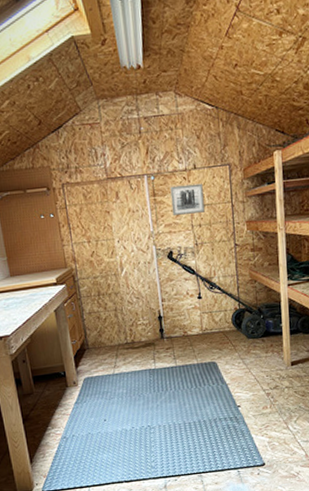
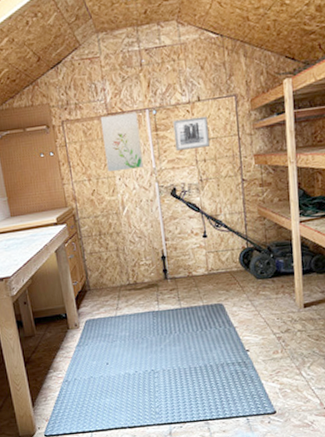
wall art: none [100,178,142,234] -> present [100,112,143,172]

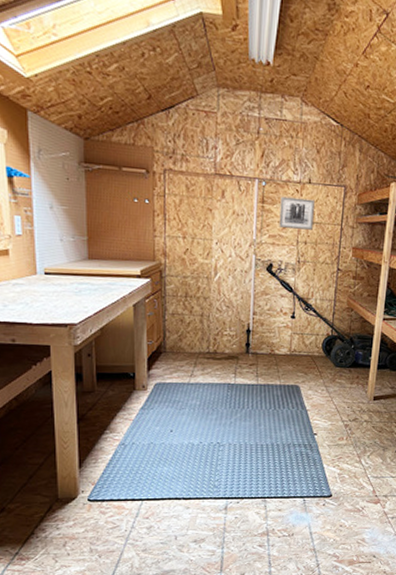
wall art: present [100,112,143,172] -> none [205,175,246,236]

